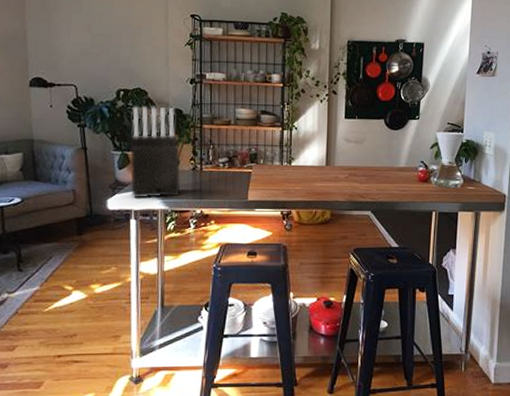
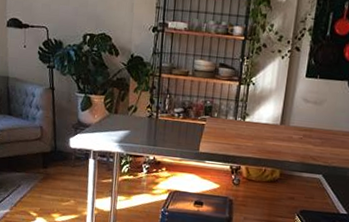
knife block: present [130,106,181,199] -> none [91,51,138,142]

